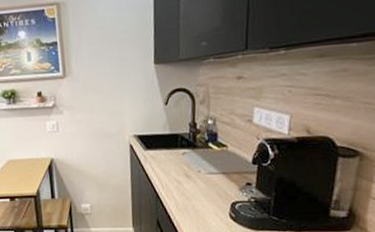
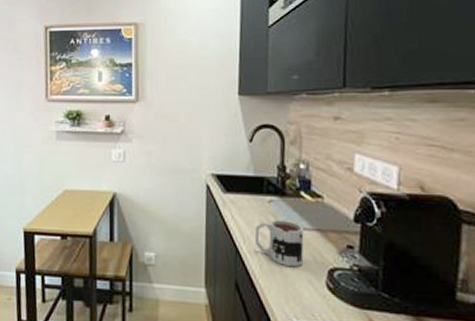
mug: none [172,167,212,205] -> present [255,219,304,267]

